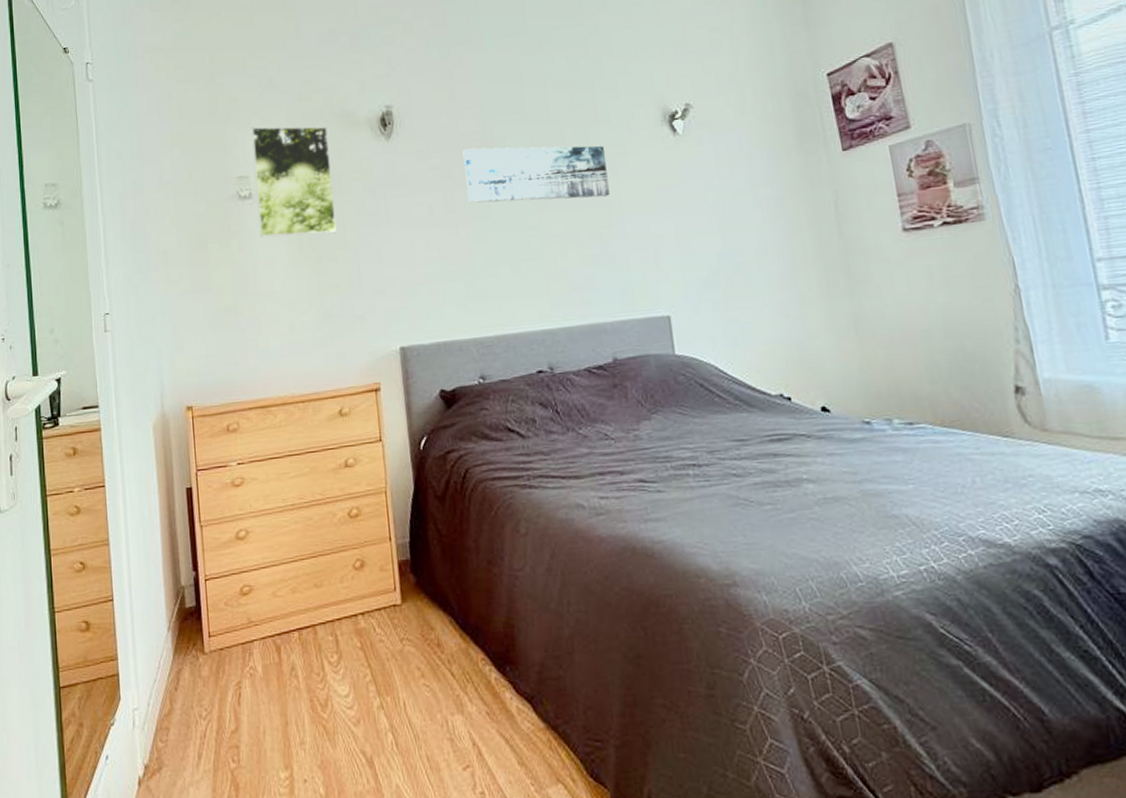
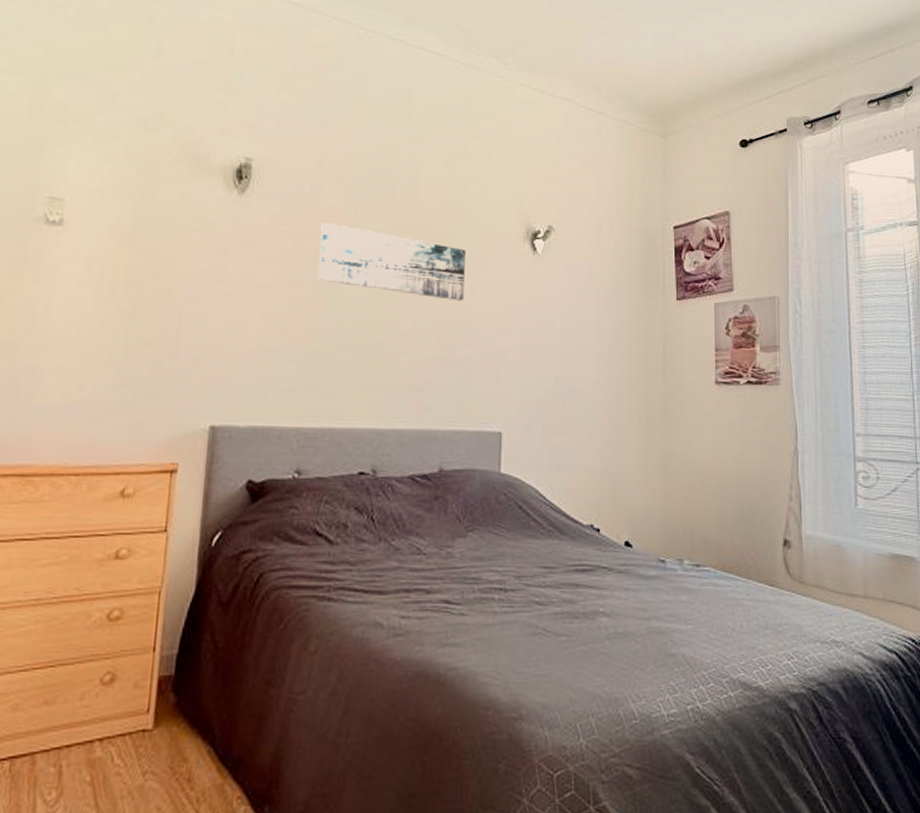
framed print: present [251,126,337,238] -> none [63,144,174,285]

